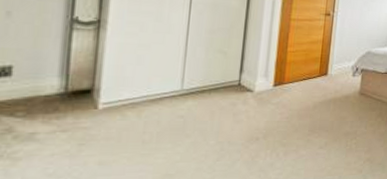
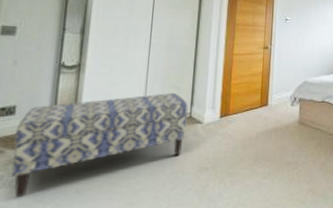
bench: none [10,57,237,171] -> present [11,92,188,198]

